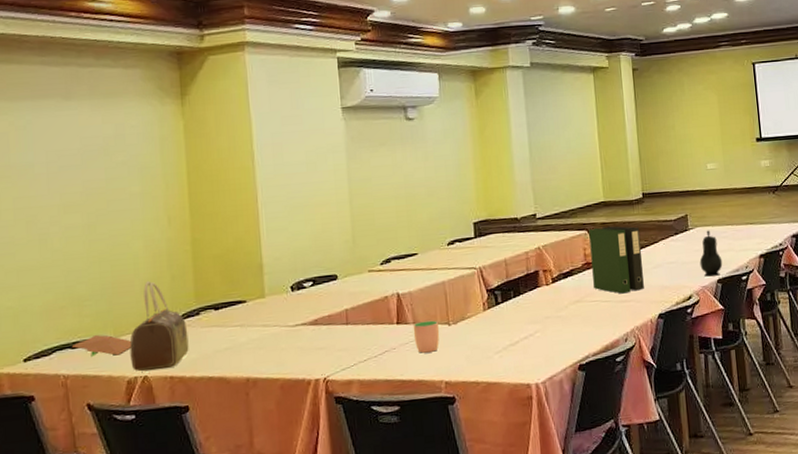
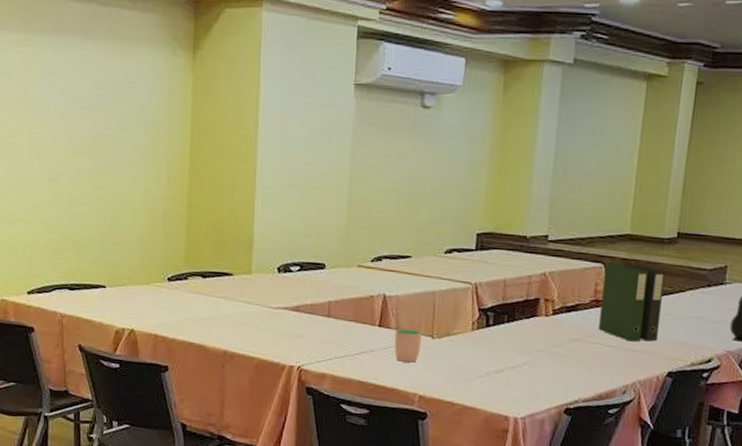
papers: present [71,335,132,357] -> none [69,281,124,304]
handbag: present [129,280,189,372] -> none [120,236,175,327]

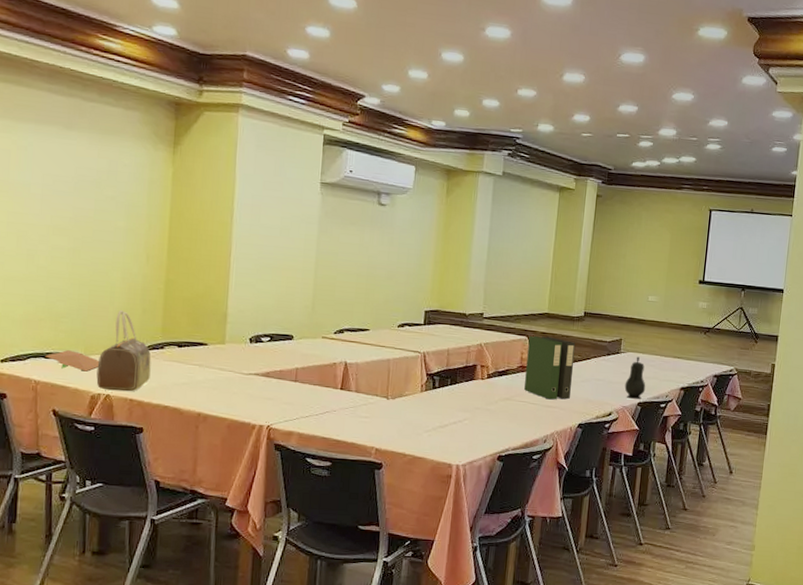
papers: none [69,281,124,304] -> present [45,350,100,372]
handbag: none [120,236,175,327] -> present [96,309,151,392]
cup: present [394,328,423,363] -> none [354,391,379,420]

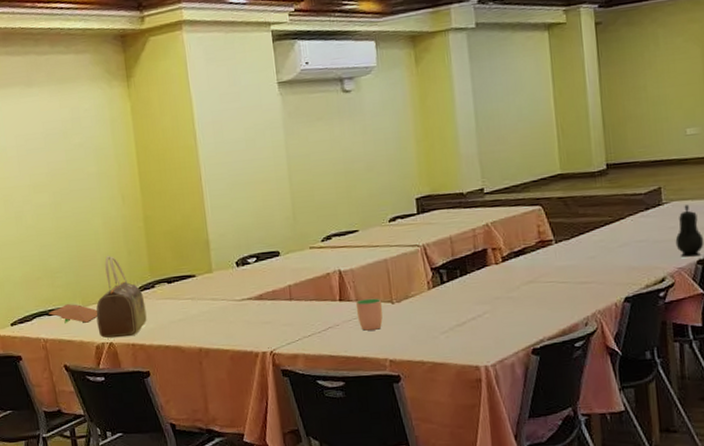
cup: none [354,391,379,420] -> present [355,298,383,331]
binder: present [524,335,576,400] -> none [543,200,608,275]

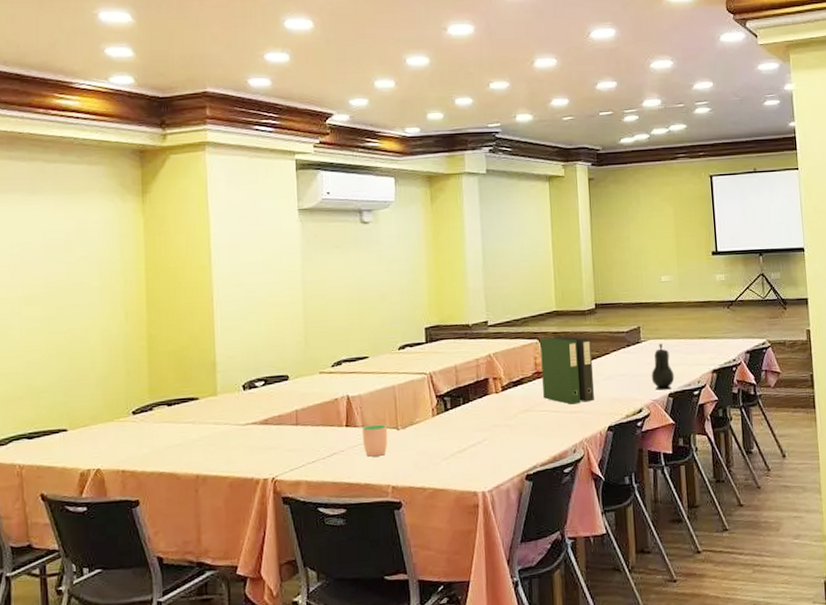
papers: present [48,304,98,323] -> none [27,426,87,448]
handbag: present [96,255,147,339] -> none [84,374,141,465]
binder: none [543,200,608,275] -> present [540,336,594,405]

